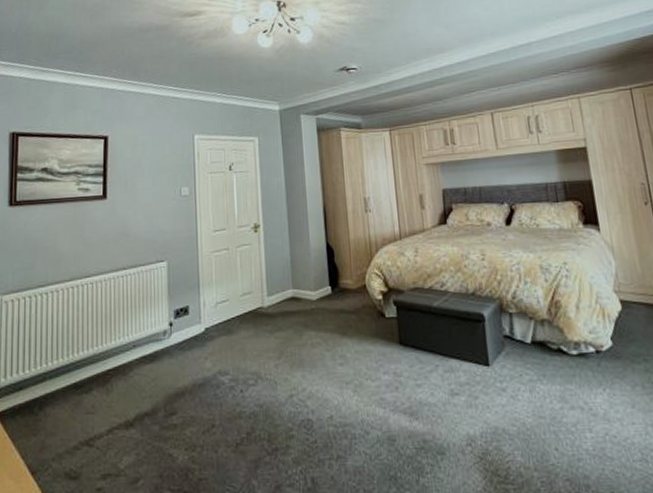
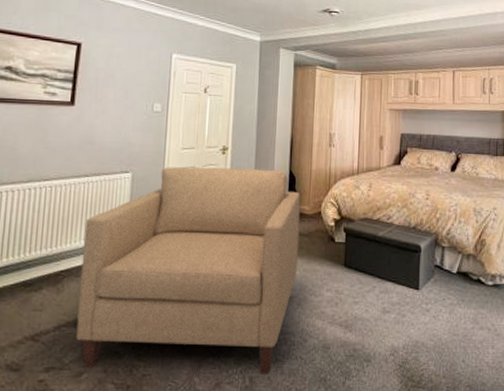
chair: none [127,243,349,474] -> present [76,167,301,374]

